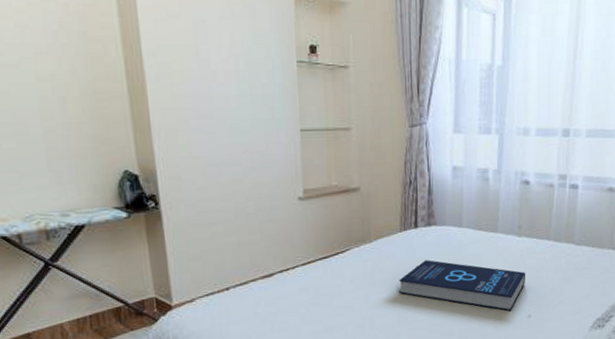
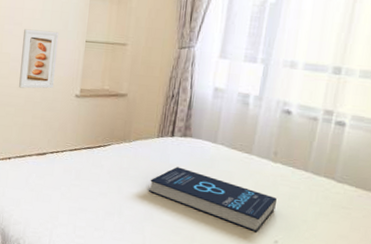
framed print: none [216,122,269,199] -> present [19,29,59,89]

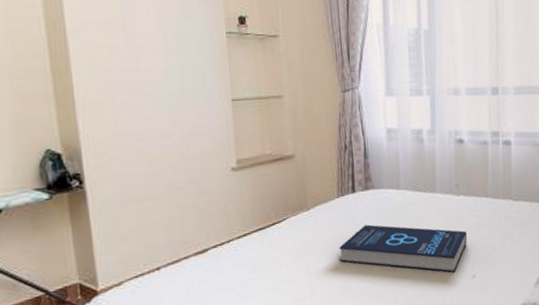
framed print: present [19,29,59,89] -> none [144,93,200,174]

